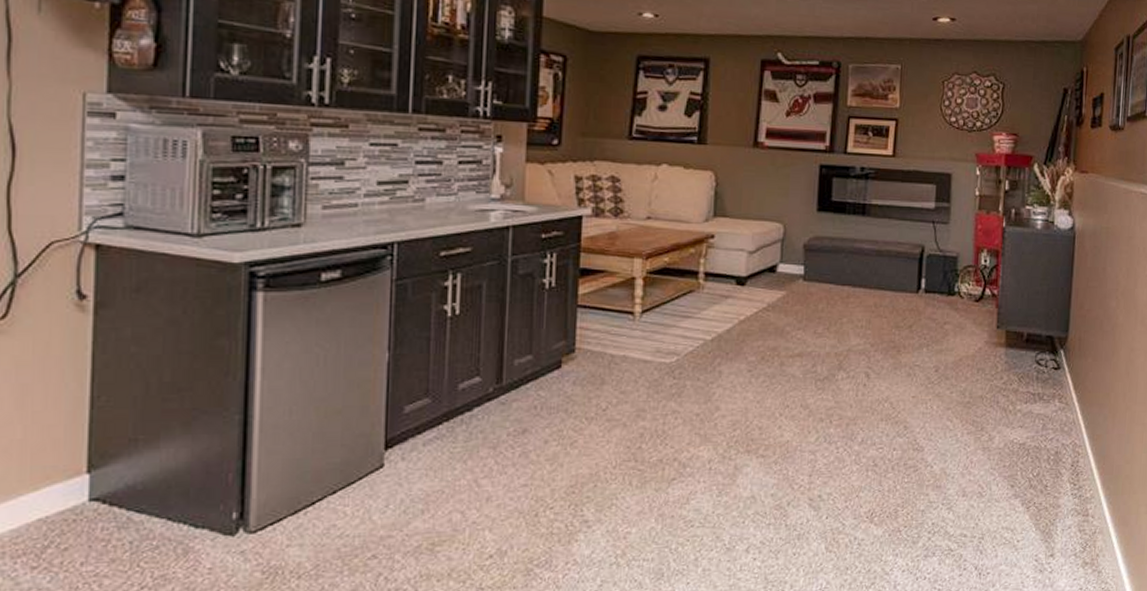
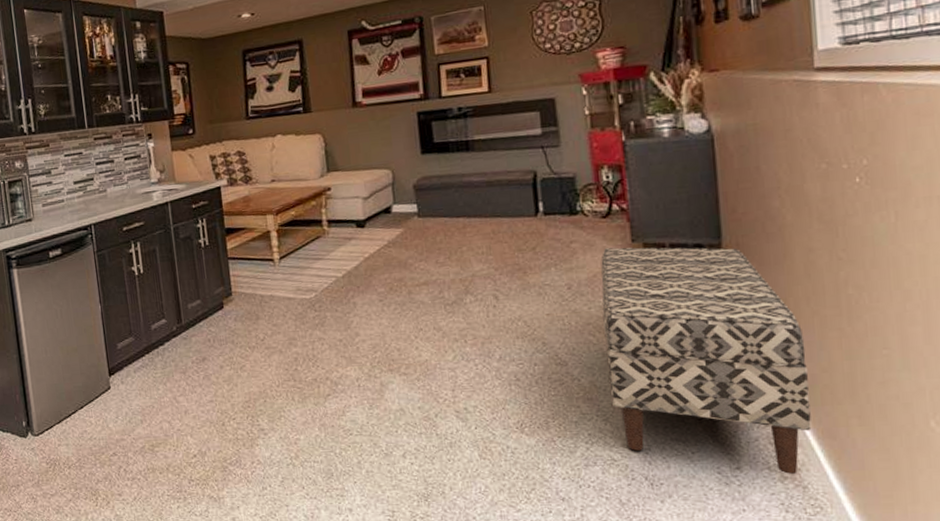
bench: none [957,333,1117,560] -> present [601,247,812,474]

